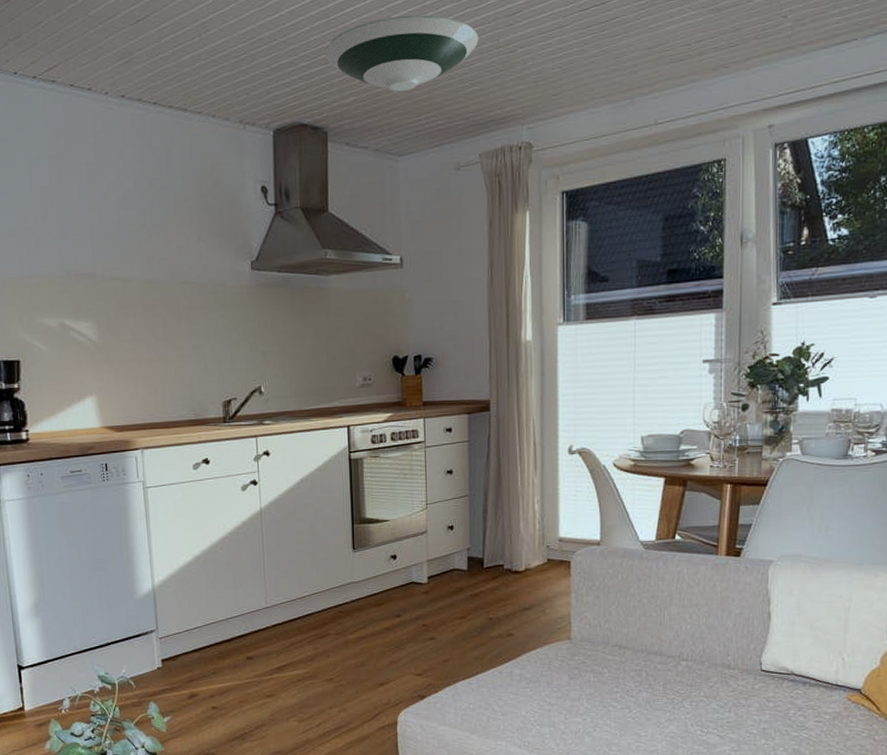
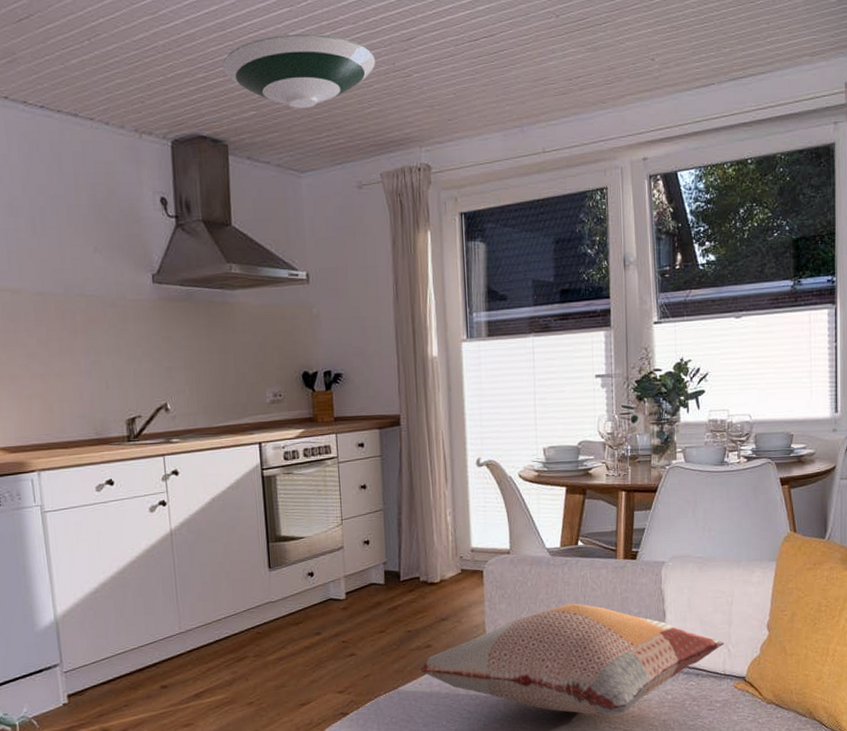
decorative pillow: none [500,598,838,718] -> present [419,602,724,715]

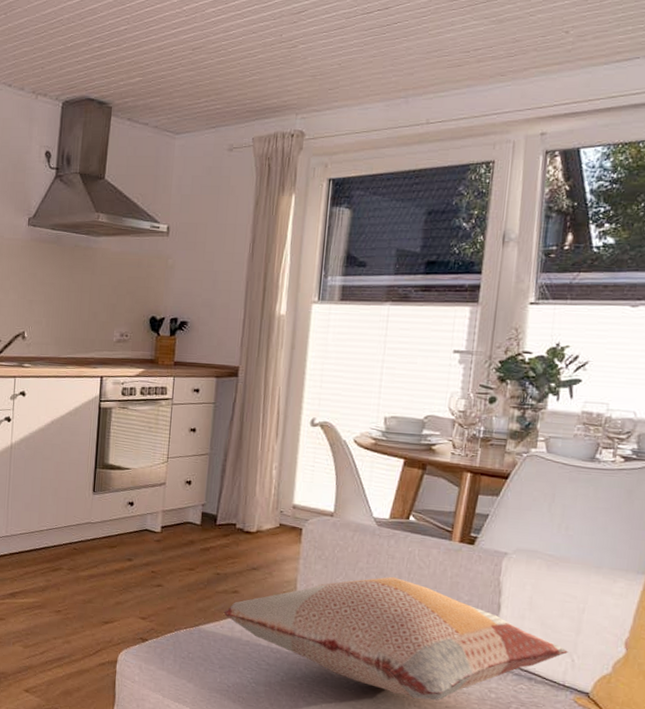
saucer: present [223,33,376,109] -> none [118,7,264,76]

